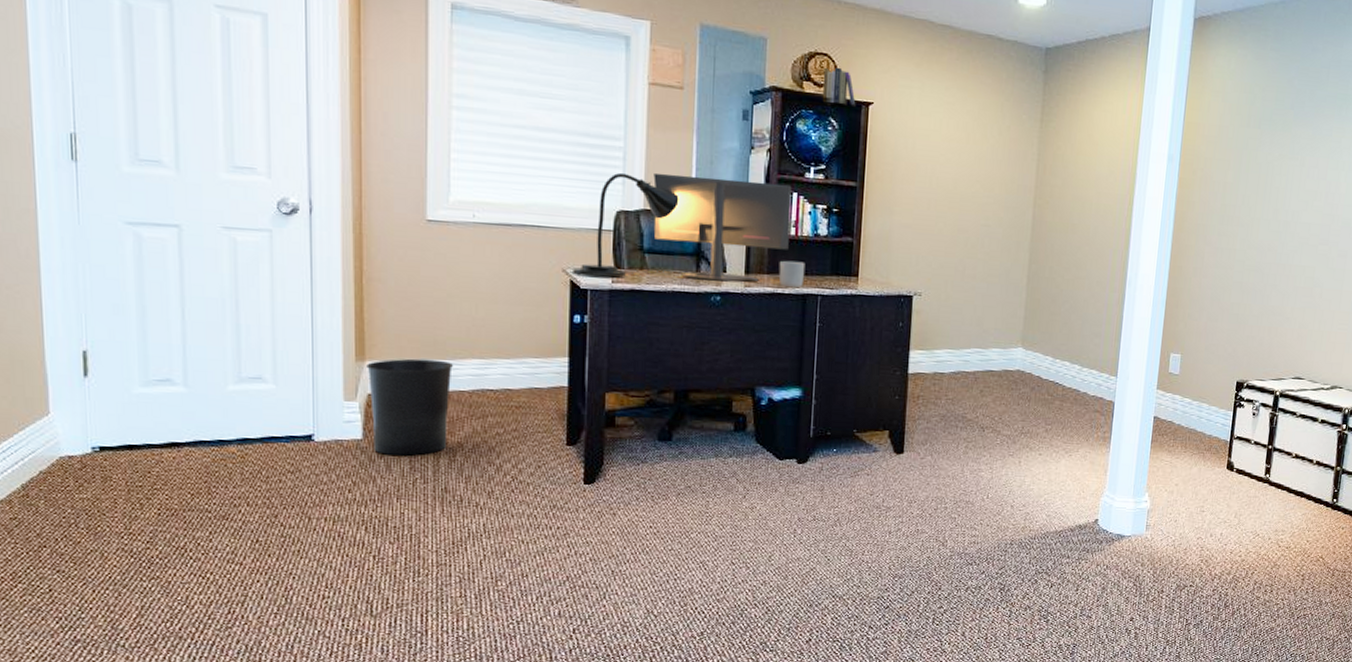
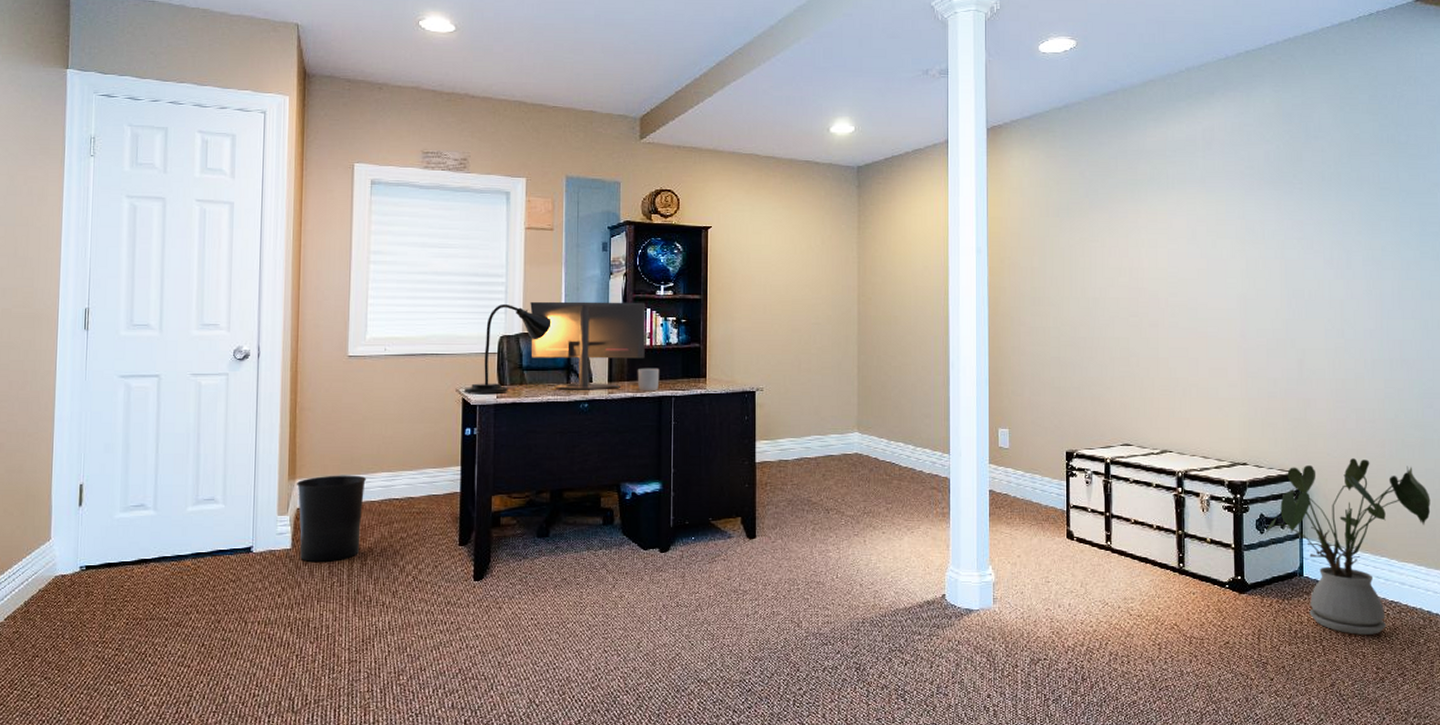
books: present [822,67,856,108] -> none [668,200,697,233]

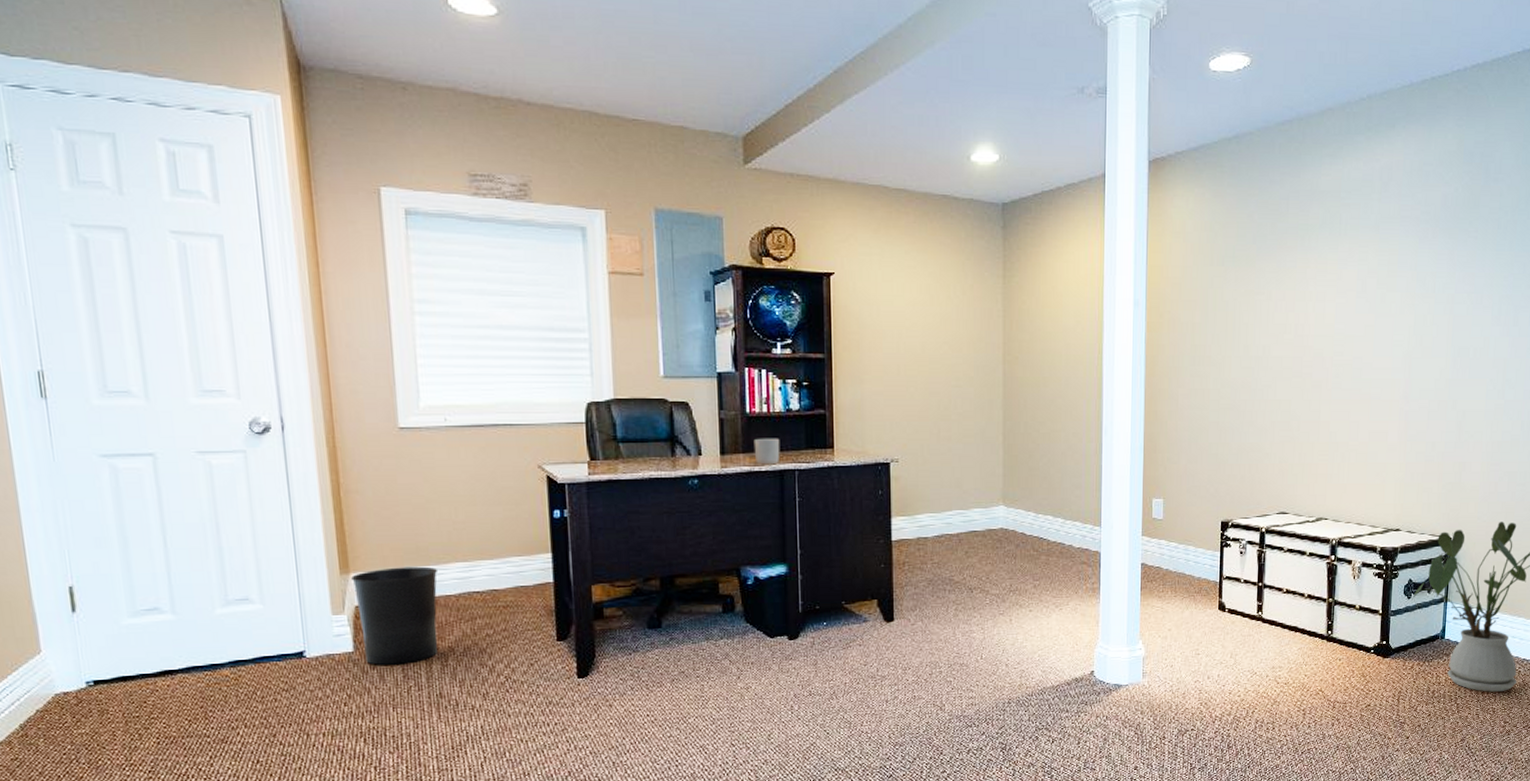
desk lamp: present [462,303,551,395] -> none [545,364,649,471]
computer monitor: present [530,301,646,390] -> none [621,361,762,464]

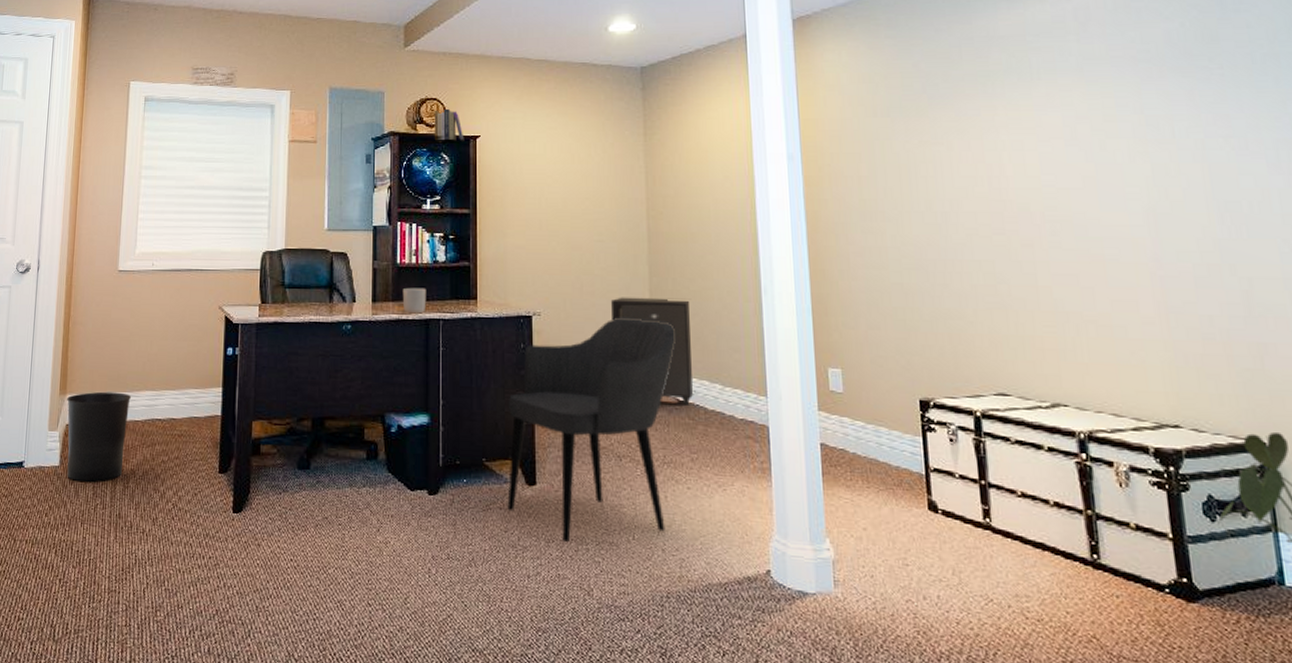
books: none [782,240,817,280] -> present [434,108,464,144]
armchair: none [866,460,1026,669] -> present [507,317,677,543]
safe: none [967,441,1040,539] -> present [611,297,696,405]

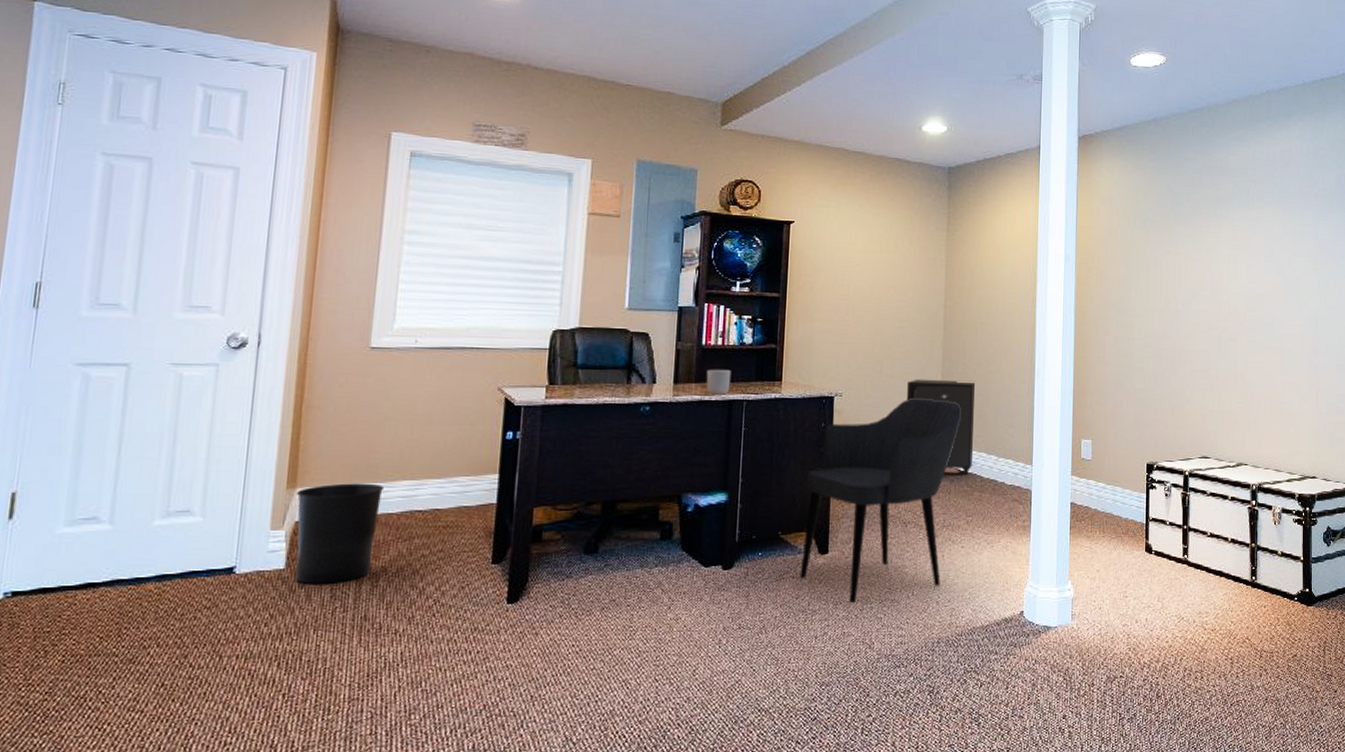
books: present [434,108,464,144] -> none [747,191,778,227]

